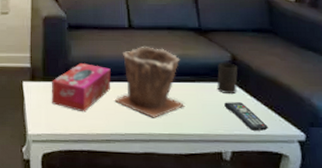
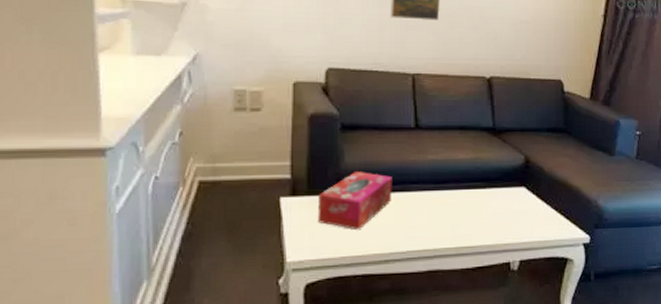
plant pot: present [114,47,185,118] -> none [395,150,475,231]
cup: present [217,63,238,93] -> none [508,166,531,199]
remote control: present [224,102,269,131] -> none [515,208,557,237]

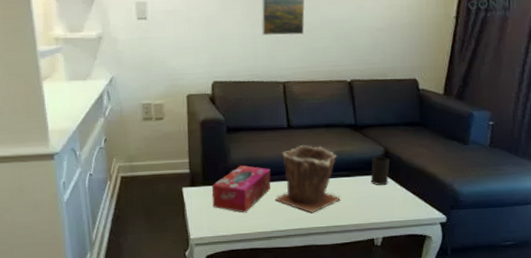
plant pot: none [395,150,475,231] -> present [274,145,342,213]
cup: none [508,166,531,199] -> present [370,156,390,185]

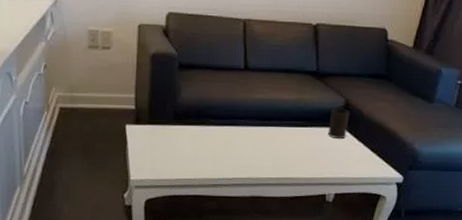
tissue box: present [212,165,271,213] -> none [157,105,222,157]
plant pot: present [274,145,342,213] -> none [224,90,295,163]

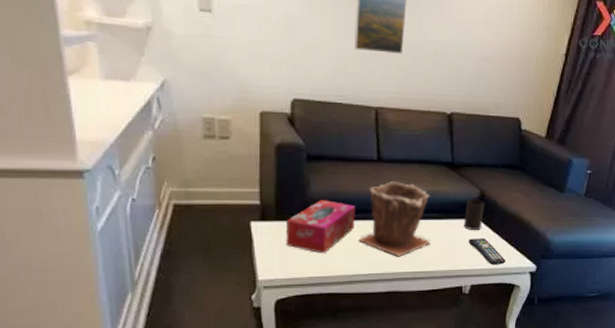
tissue box: none [157,105,222,157] -> present [286,199,355,254]
plant pot: none [224,90,295,163] -> present [358,182,431,257]
remote control: none [333,147,372,174] -> present [469,238,507,265]

